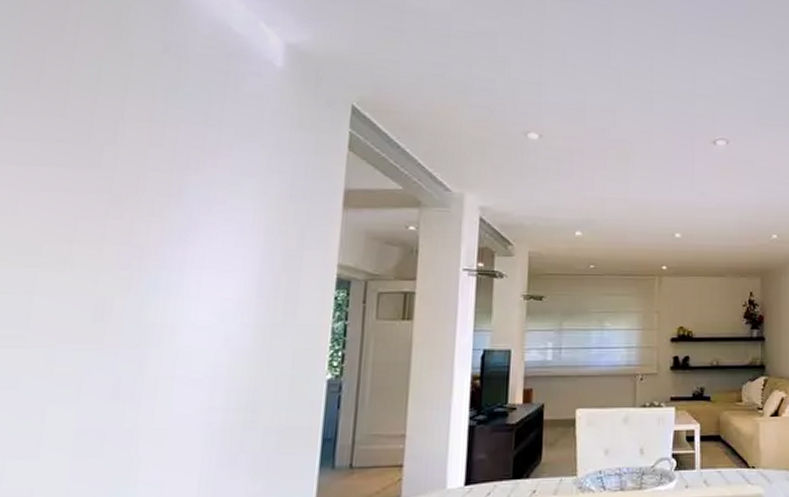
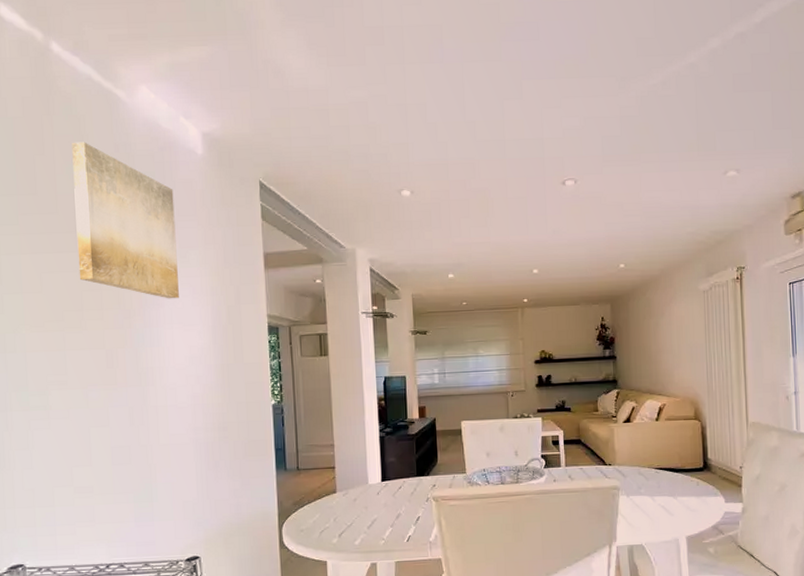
wall art: none [77,34,236,237] -> present [72,142,179,299]

